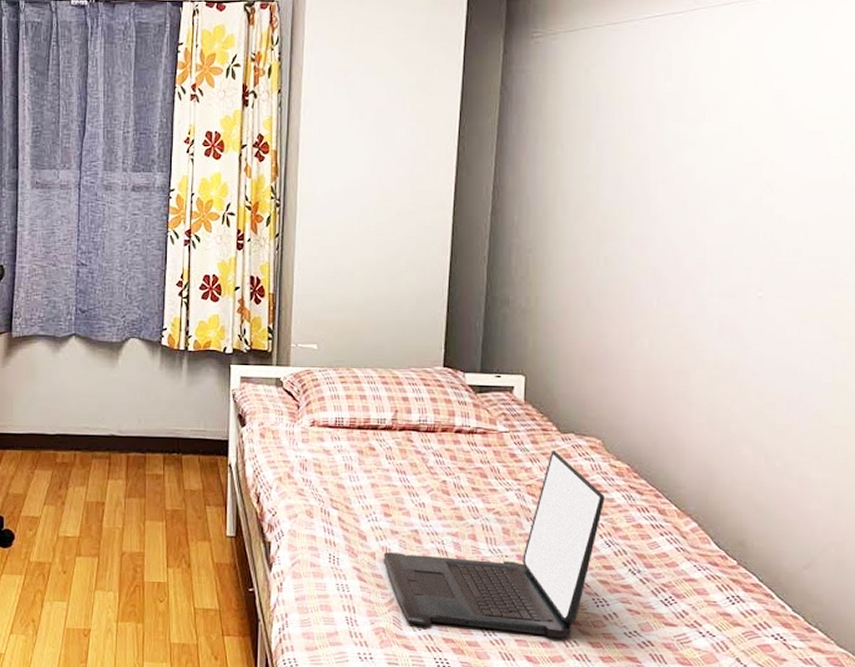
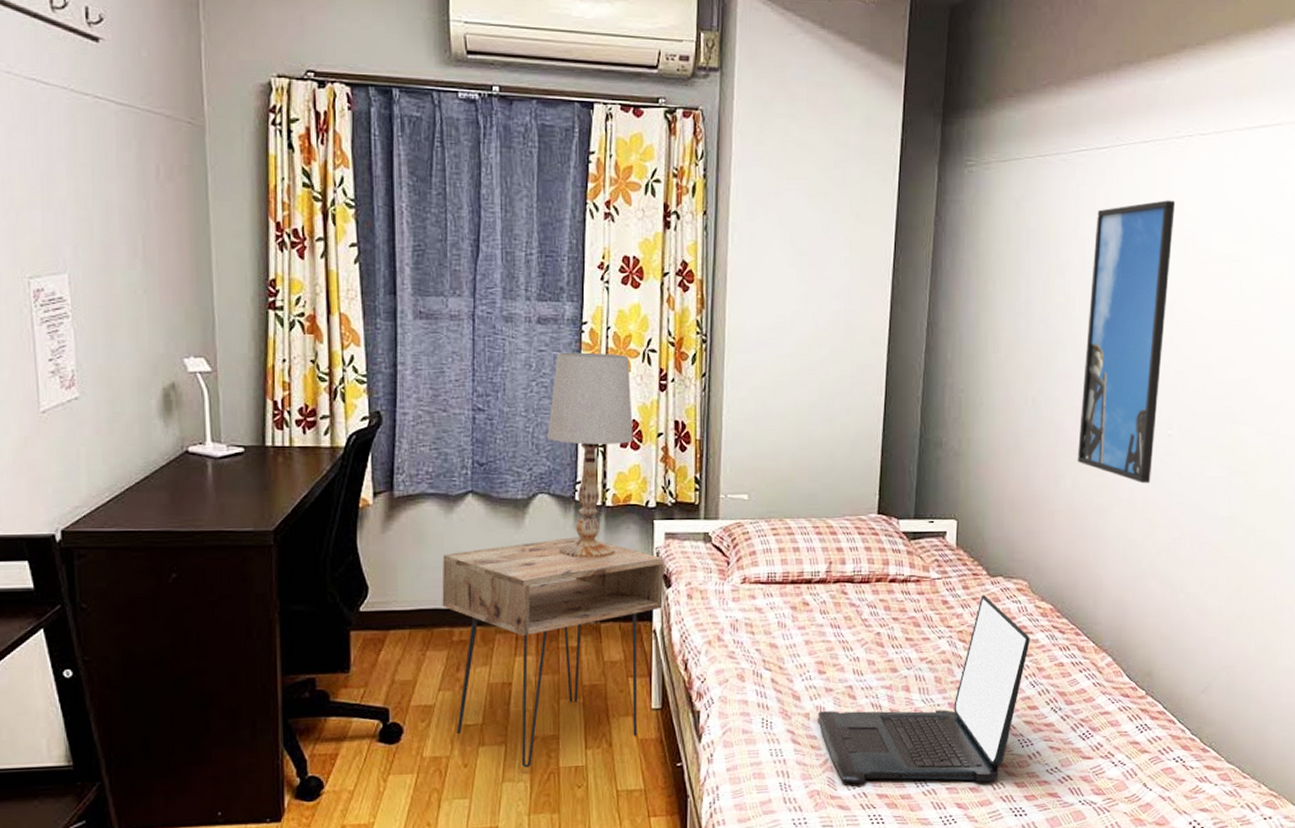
nightstand: none [48,377,239,580] -> present [442,537,664,768]
table lamp: none [139,215,213,397] -> present [548,352,633,559]
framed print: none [654,60,763,346] -> present [1077,200,1176,484]

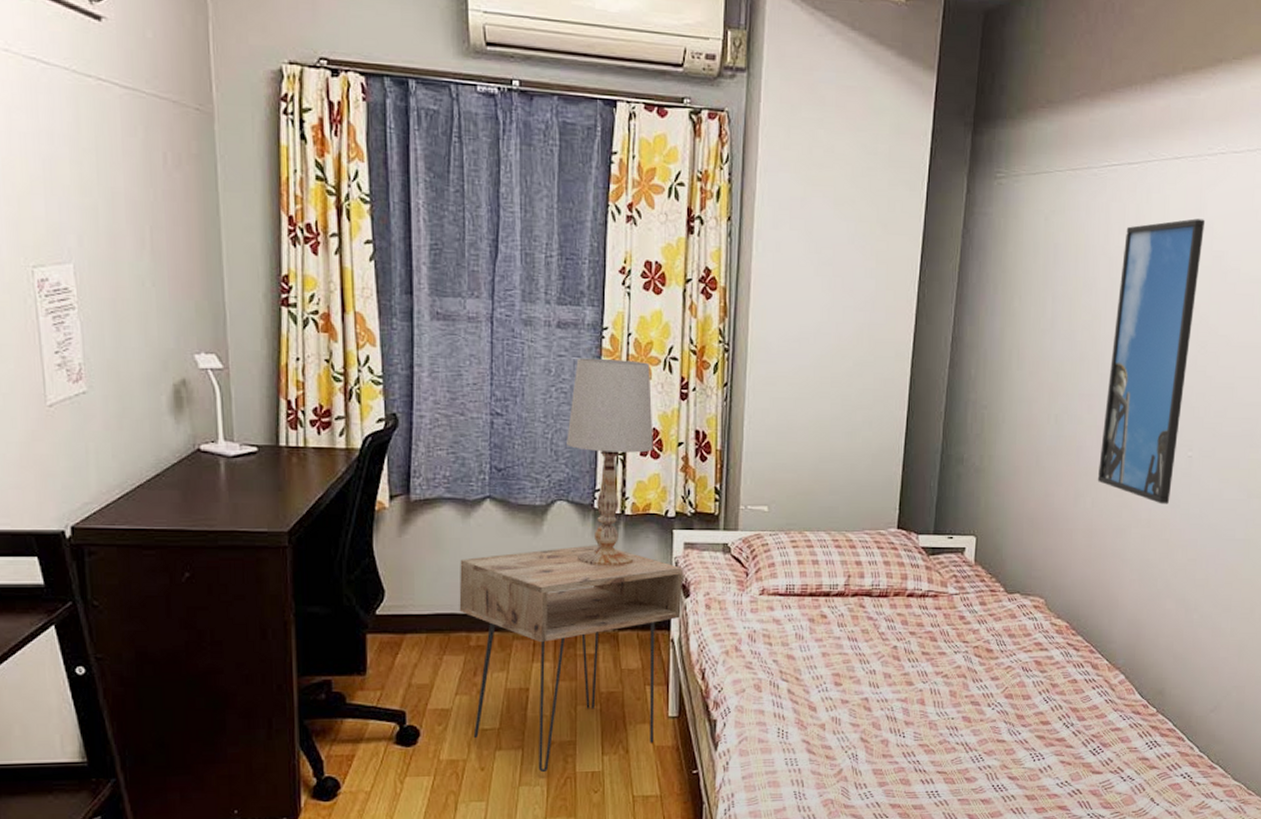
laptop: present [818,594,1030,784] -> none [833,610,1045,794]

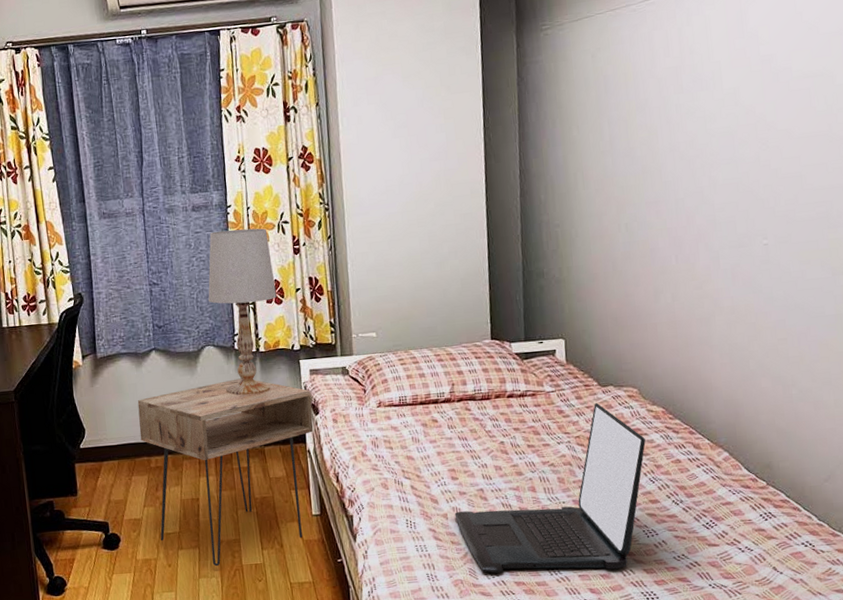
laptop: none [833,610,1045,794] -> present [454,402,646,574]
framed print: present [1097,218,1206,504] -> none [671,29,751,292]

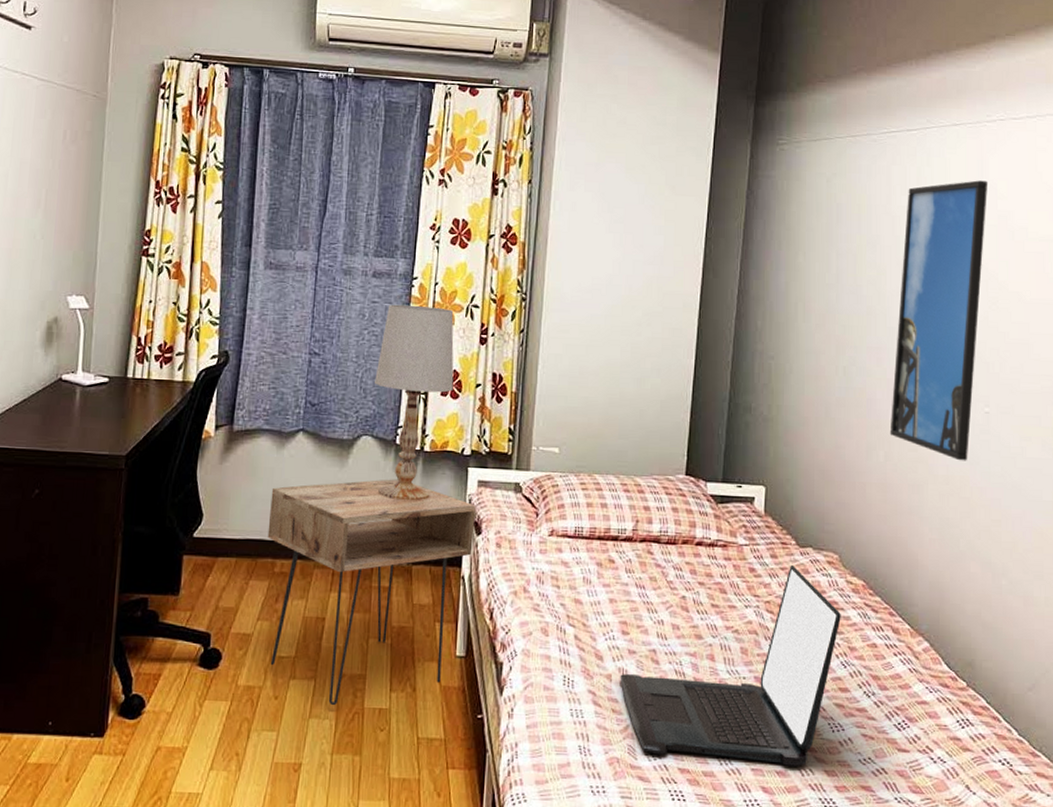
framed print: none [671,29,751,292] -> present [889,180,988,461]

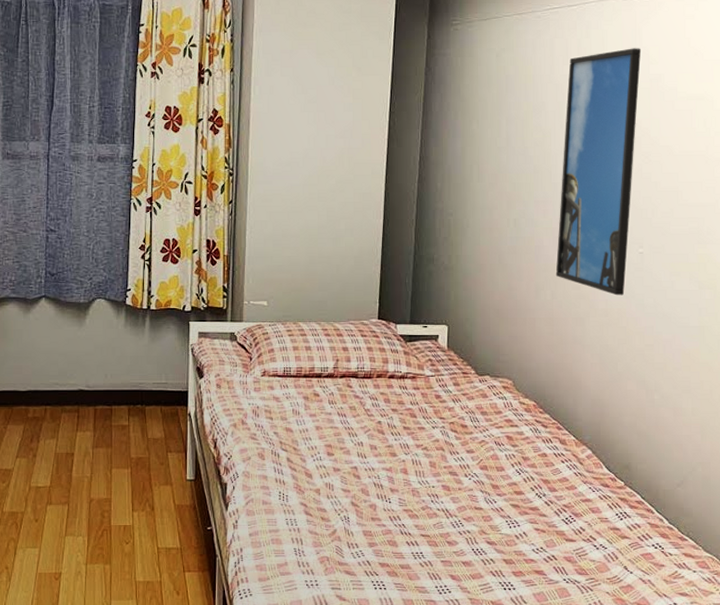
nightstand: present [267,479,476,706] -> none [20,334,197,525]
table lamp: present [375,304,454,501] -> none [105,184,173,352]
laptop: present [620,564,841,766] -> none [327,390,515,557]

